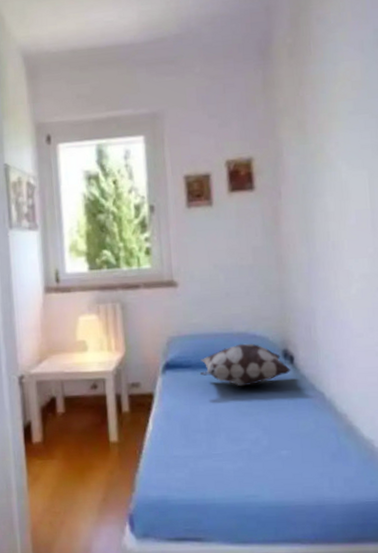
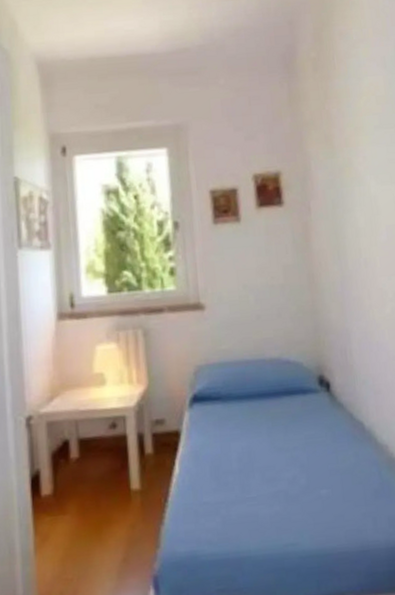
decorative pillow: present [200,343,292,387] -> none [231,370,328,420]

